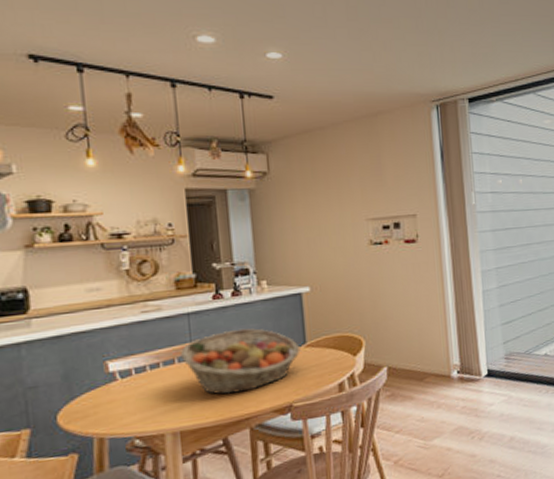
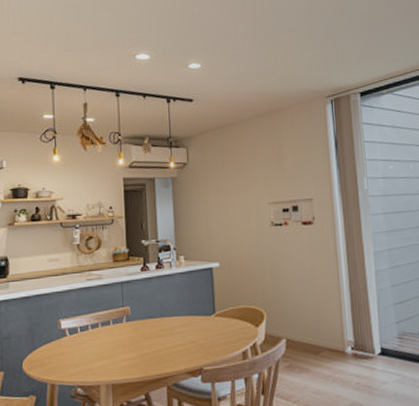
fruit basket: present [179,328,300,395] -> none [114,298,210,355]

